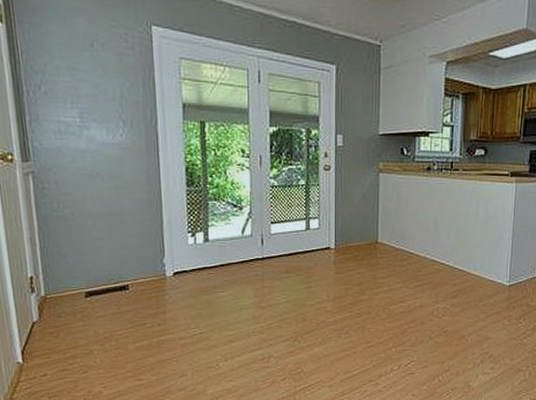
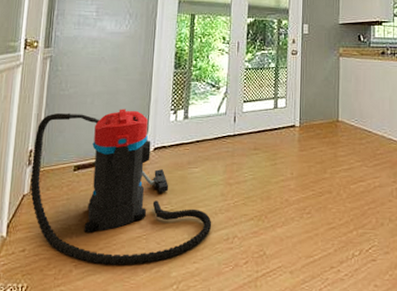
vacuum cleaner: none [33,231,246,386] -> present [30,109,212,265]

